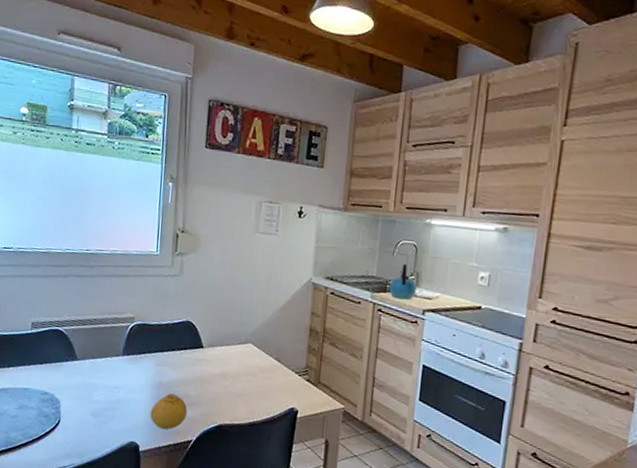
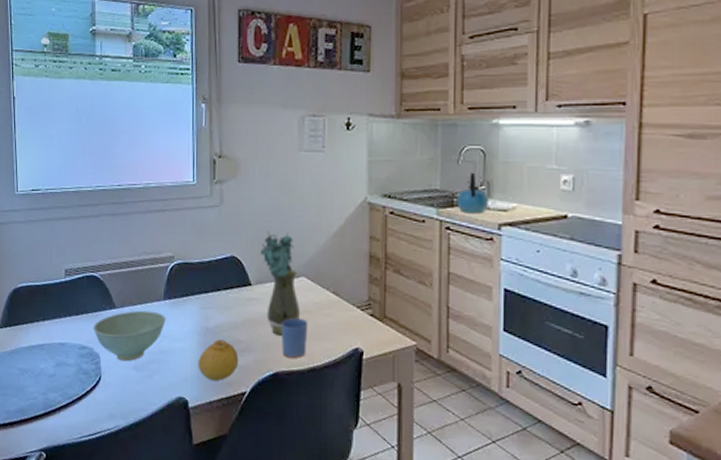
bowl: none [56,363,124,408] -> present [93,310,166,362]
vase: none [213,301,245,393] -> present [260,231,300,336]
mug: none [226,378,252,414] -> present [281,318,308,358]

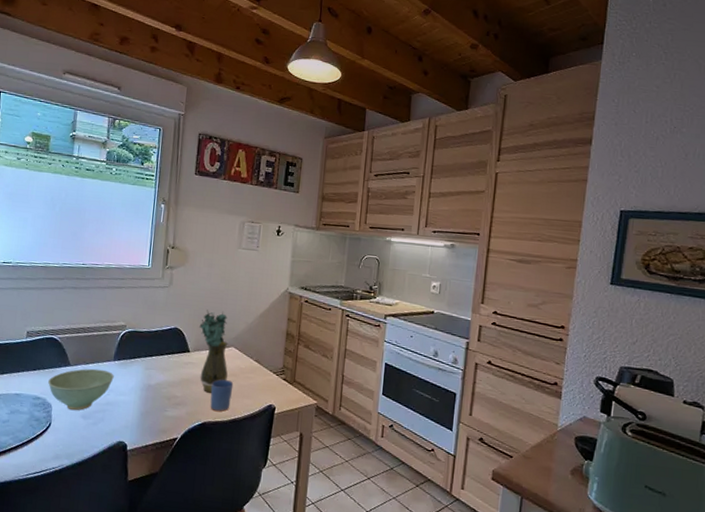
fruit: present [198,339,239,382] -> none [138,394,174,429]
kettle: present [457,172,488,214] -> none [356,275,379,307]

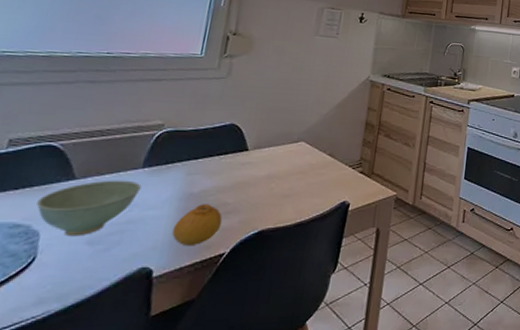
fruit: none [138,394,174,429] -> present [171,204,223,247]
vase: present [199,309,228,393] -> none [259,102,298,195]
mug: present [210,379,234,411] -> none [270,179,302,215]

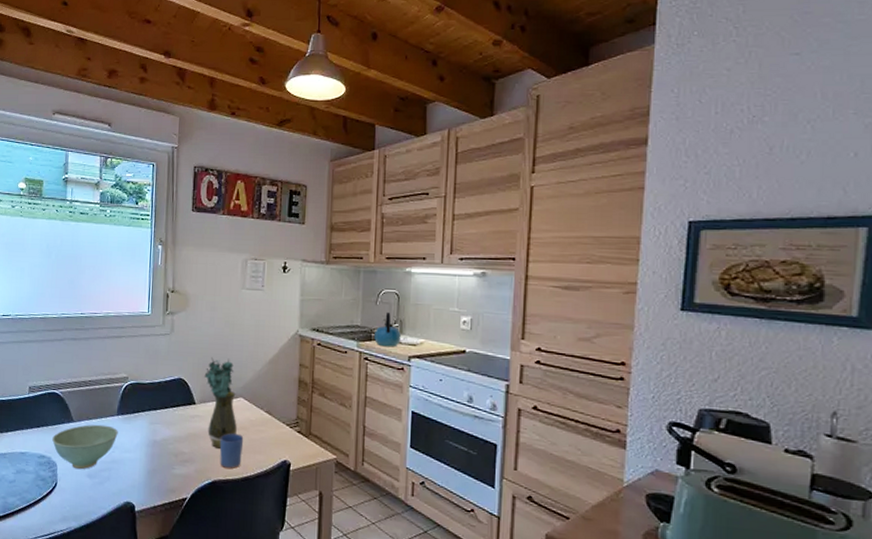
fruit: present [171,204,223,247] -> none [145,451,182,489]
vase: none [259,102,298,195] -> present [204,357,237,449]
mug: none [270,179,302,215] -> present [219,433,244,468]
kettle: none [440,61,463,92] -> present [374,312,401,347]

